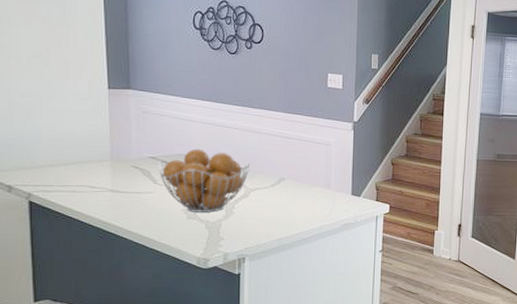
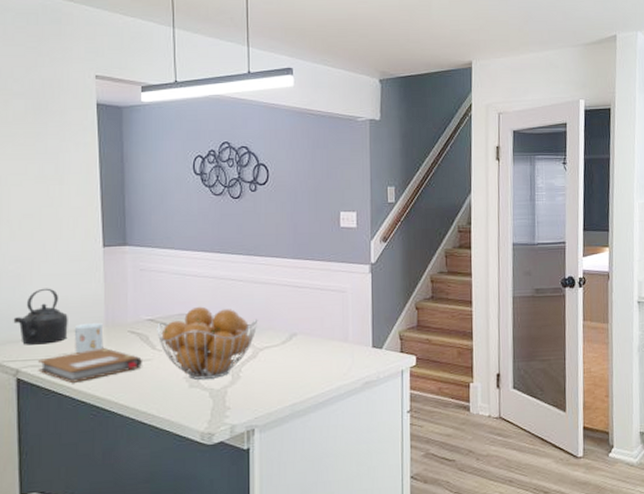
kettle: none [25,122,76,173] -> present [13,288,68,345]
notebook: none [49,180,144,208] -> present [38,348,142,383]
mug: none [83,156,109,183] -> present [75,322,104,354]

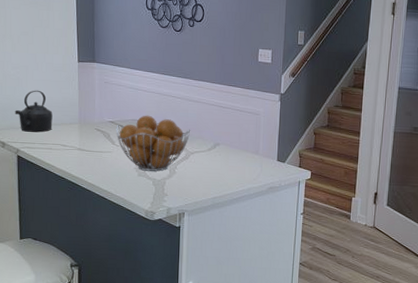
notebook: present [38,348,142,383] -> none [32,139,105,163]
mug: present [75,322,104,354] -> none [57,119,78,142]

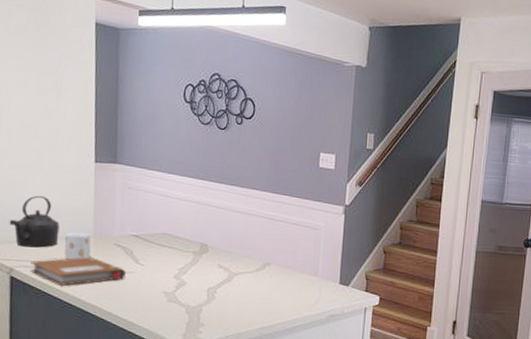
notebook: none [32,139,105,163] -> present [30,257,126,286]
mug: none [57,119,78,142] -> present [64,232,92,260]
fruit basket: present [116,115,191,172] -> none [141,228,235,296]

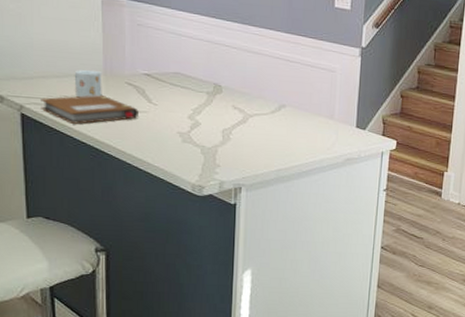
kettle: present [9,195,60,248] -> none [16,30,68,85]

